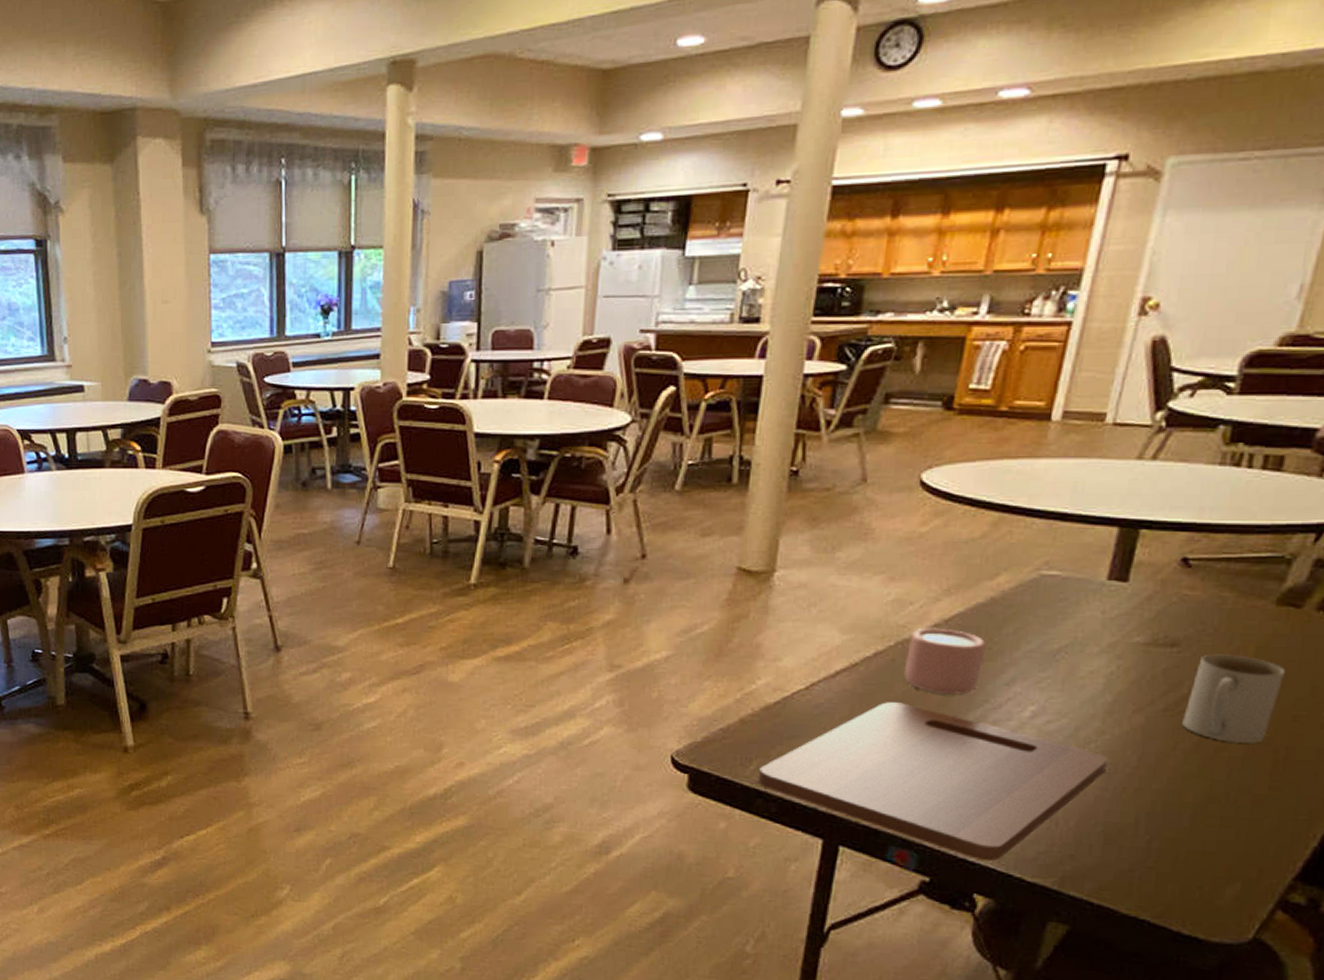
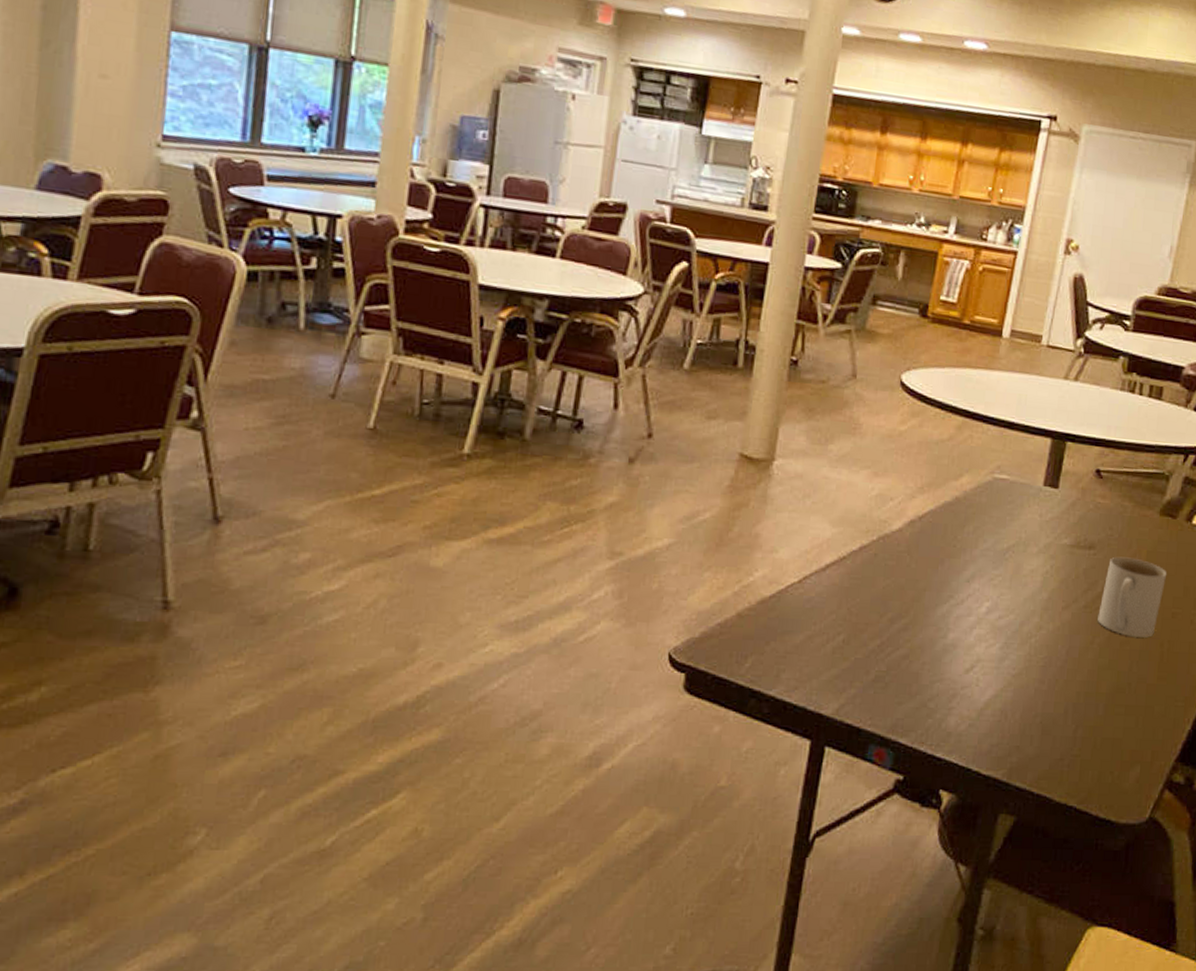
cutting board: present [759,702,1109,862] -> none [753,597,1045,756]
mug: present [903,627,986,695] -> none [884,523,952,591]

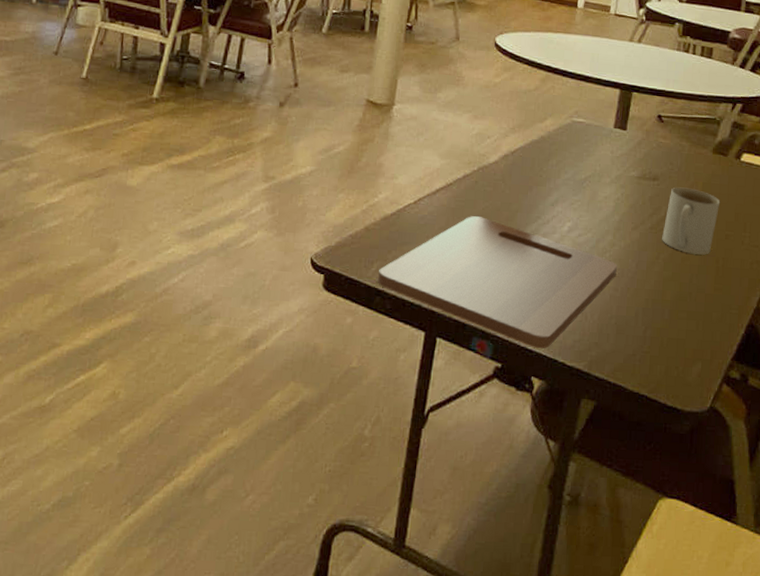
cutting board: none [753,597,1045,756] -> present [378,216,618,349]

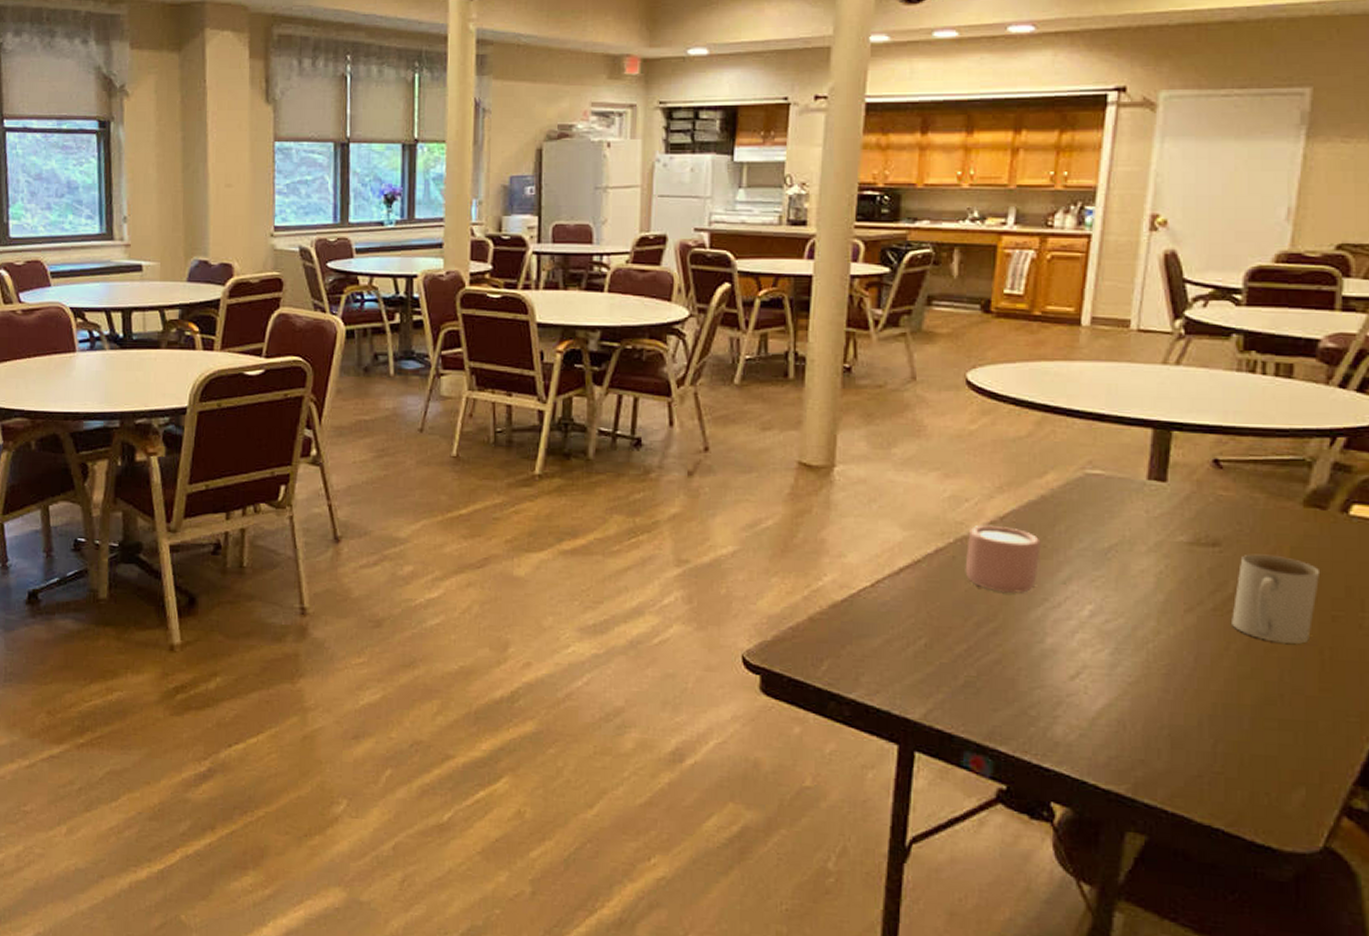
cutting board: present [378,216,618,349] -> none [831,600,1167,767]
mug: none [483,157,539,212] -> present [965,525,1041,593]

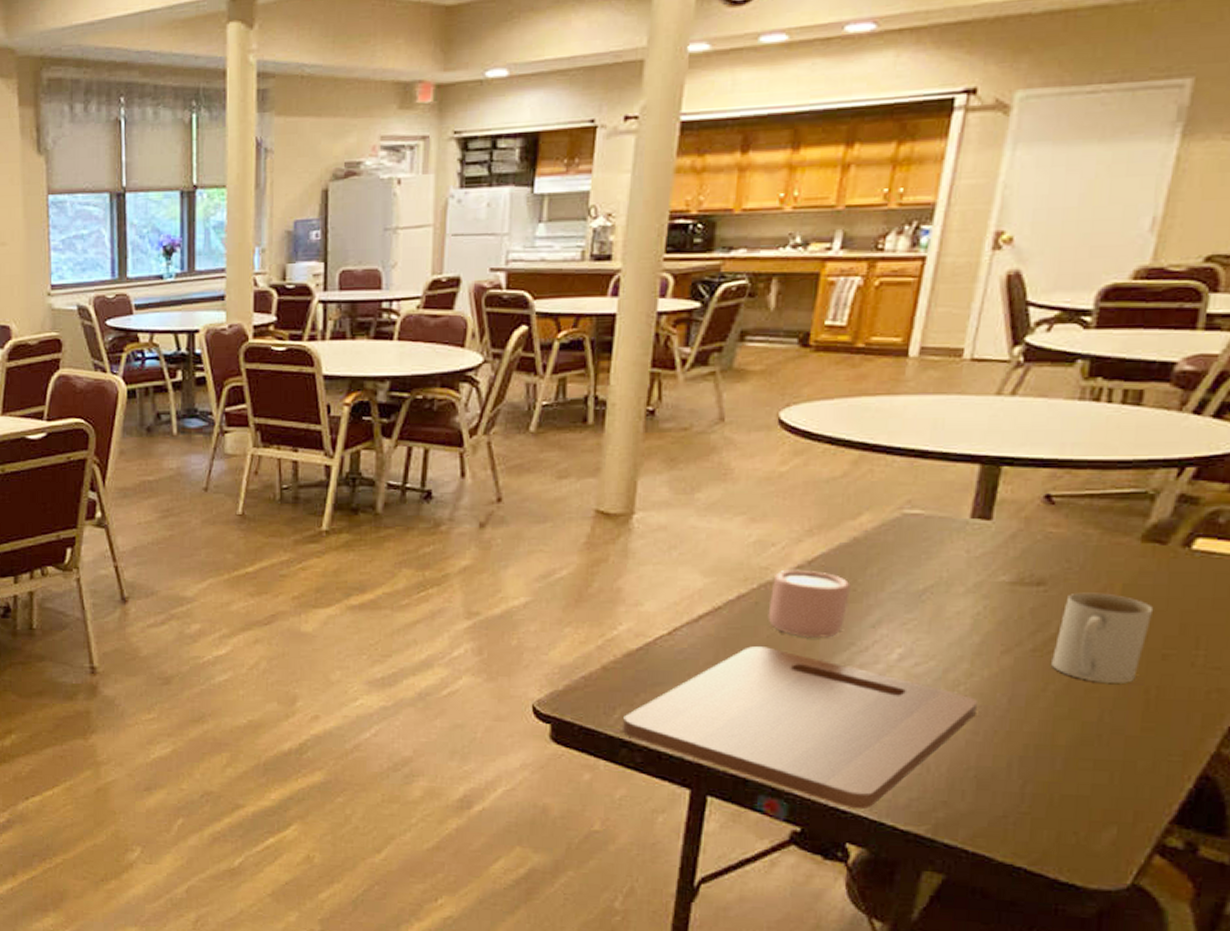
cutting board: none [831,600,1167,767] -> present [623,646,979,810]

